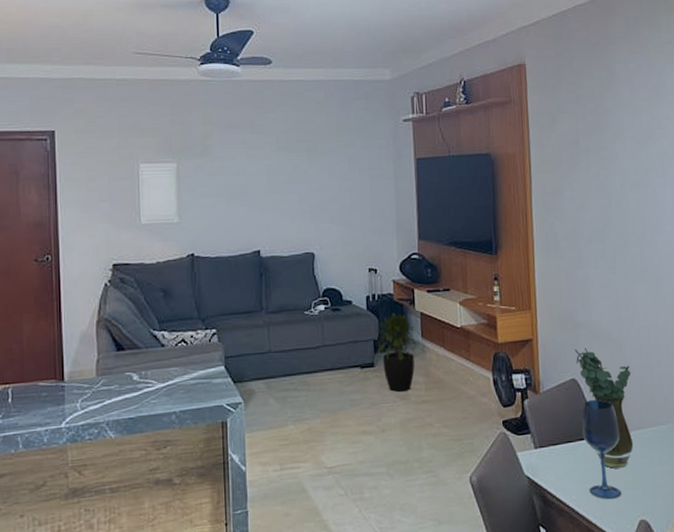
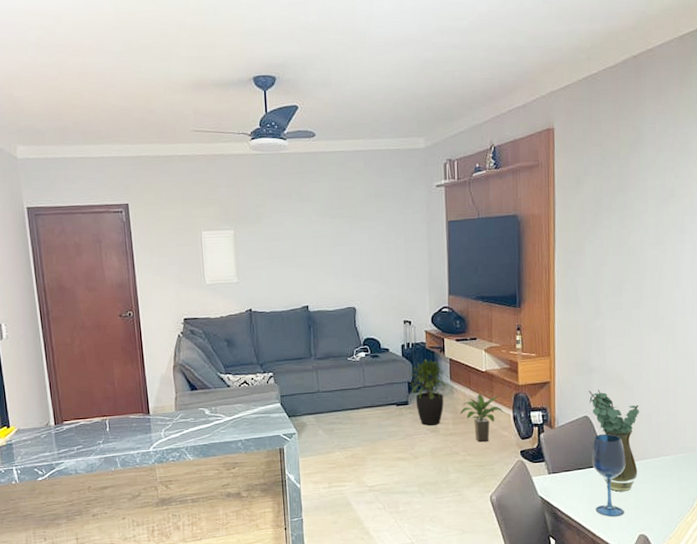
potted plant: none [434,353,482,411] -> present [460,394,504,442]

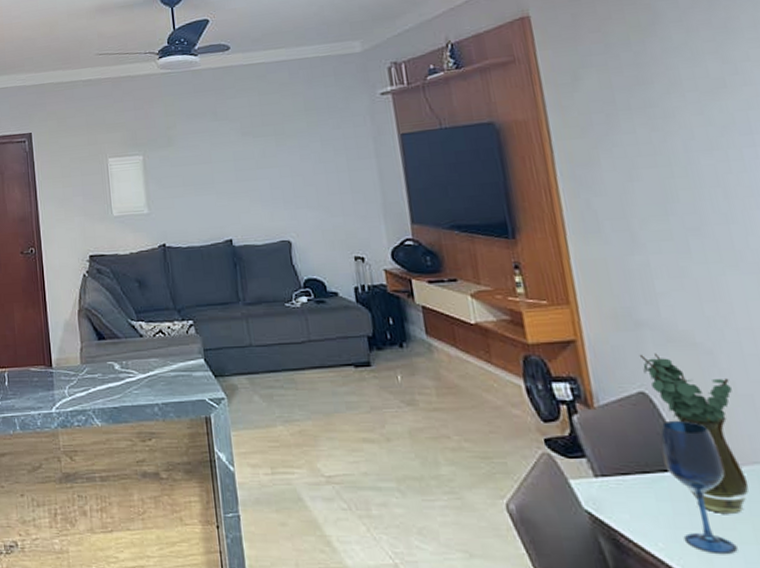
potted plant: present [409,358,448,426] -> none [368,305,424,396]
potted plant: present [460,394,504,442] -> none [446,354,510,422]

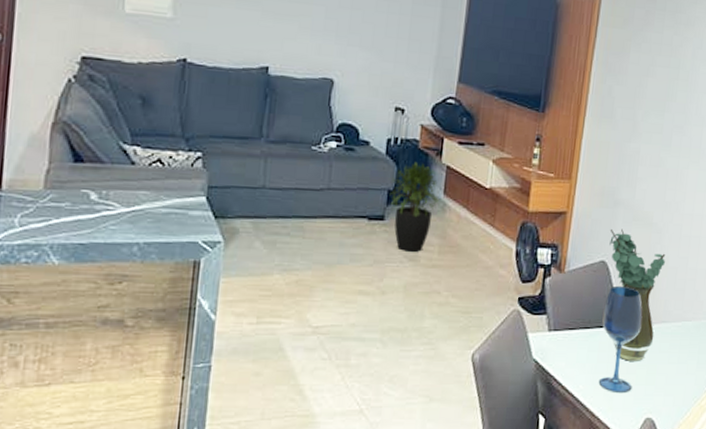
potted plant: none [368,305,424,396] -> present [389,161,440,252]

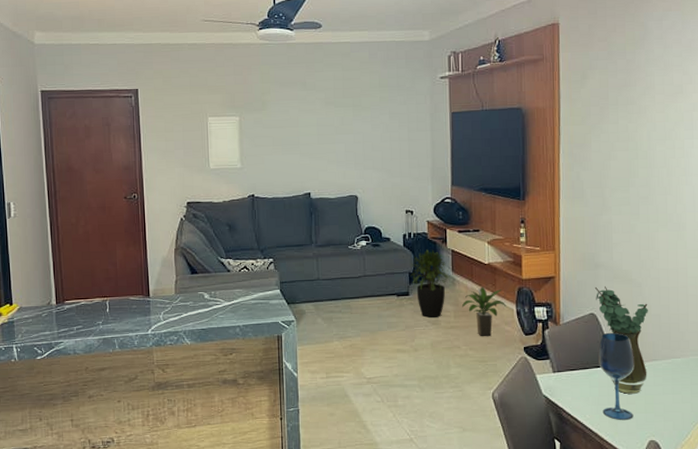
potted plant: none [450,217,505,280] -> present [462,287,507,336]

